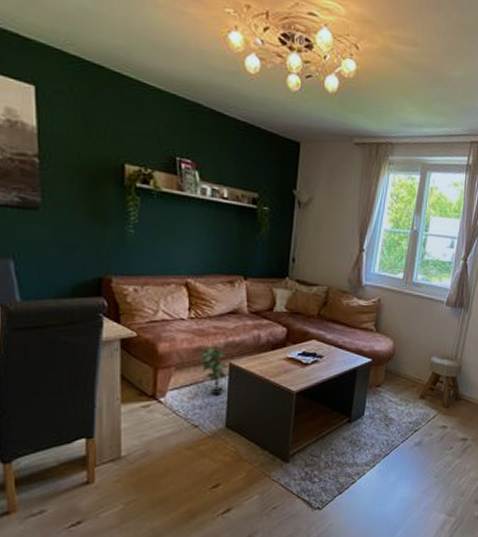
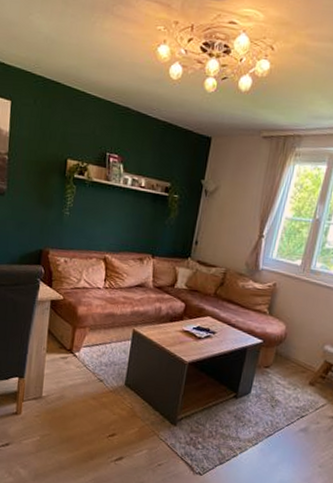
potted plant: present [199,342,230,395] -> none [108,310,133,356]

